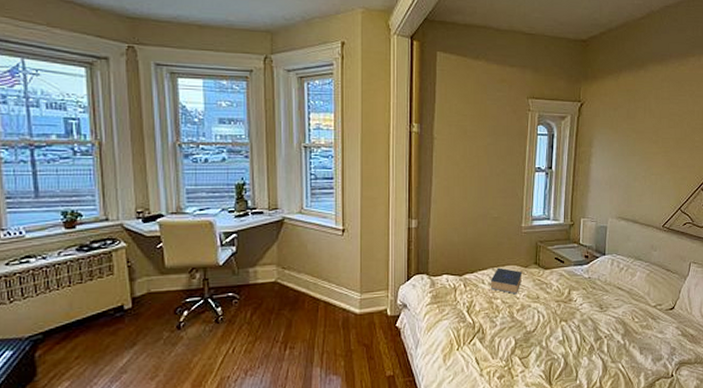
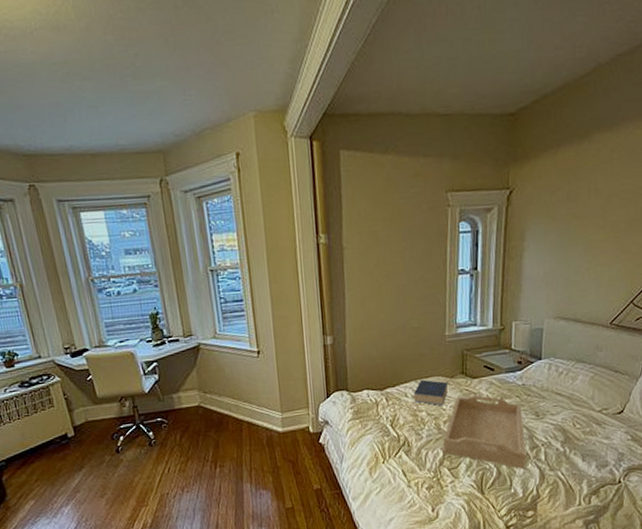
serving tray: none [516,285,591,361] -> present [443,395,526,470]

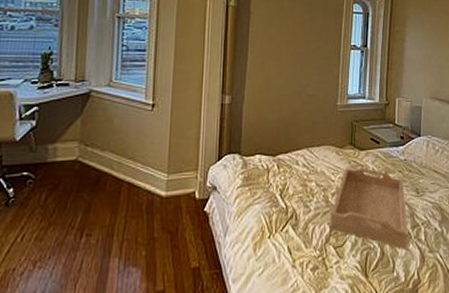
book: present [413,379,449,406] -> none [304,147,338,177]

